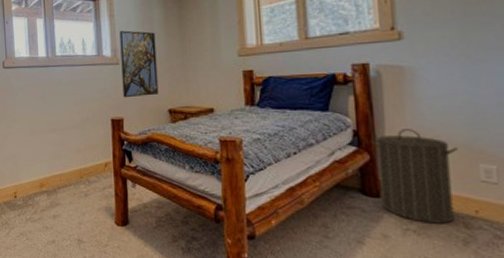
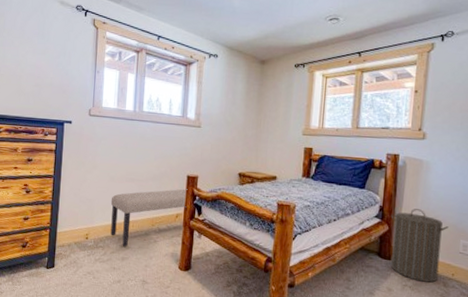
bench: none [34,134,115,203] -> present [110,189,188,247]
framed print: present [119,30,159,98] -> none [201,97,236,159]

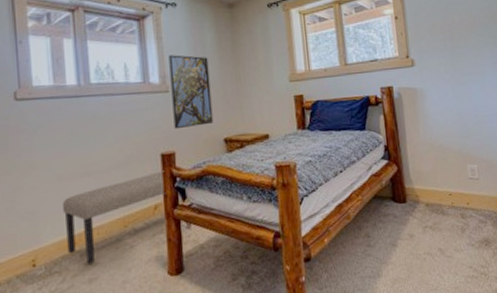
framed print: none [201,97,236,159] -> present [168,55,213,130]
laundry hamper: present [390,209,449,283] -> none [397,141,455,219]

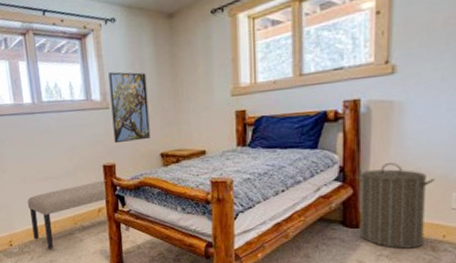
laundry hamper: none [397,141,455,219] -> present [355,163,435,249]

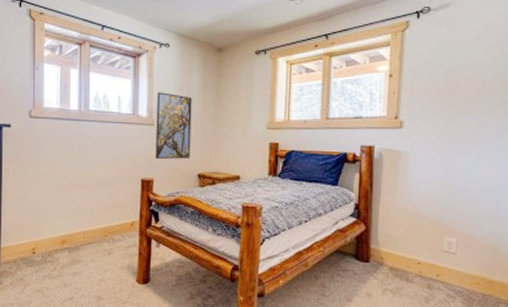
bench: present [27,180,108,249] -> none [58,194,143,260]
laundry hamper: present [355,163,435,249] -> none [367,205,431,285]

